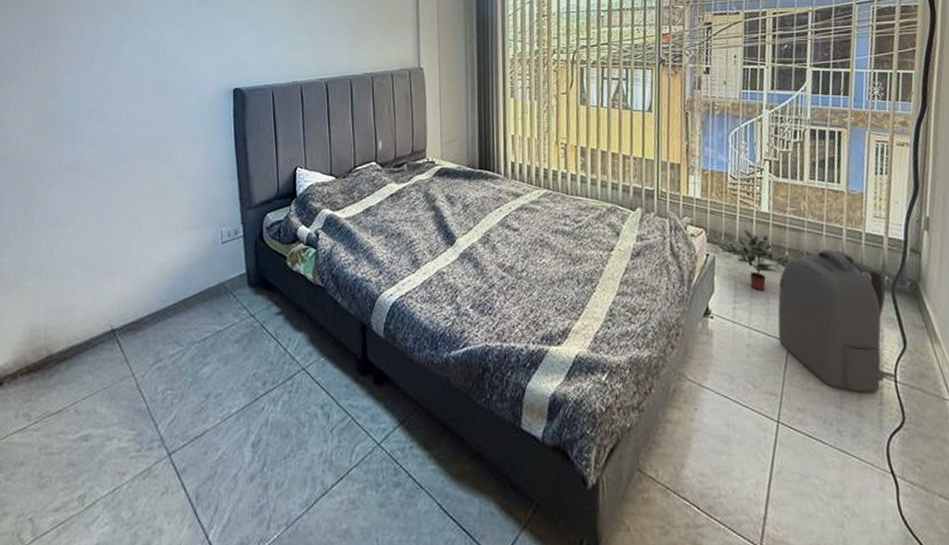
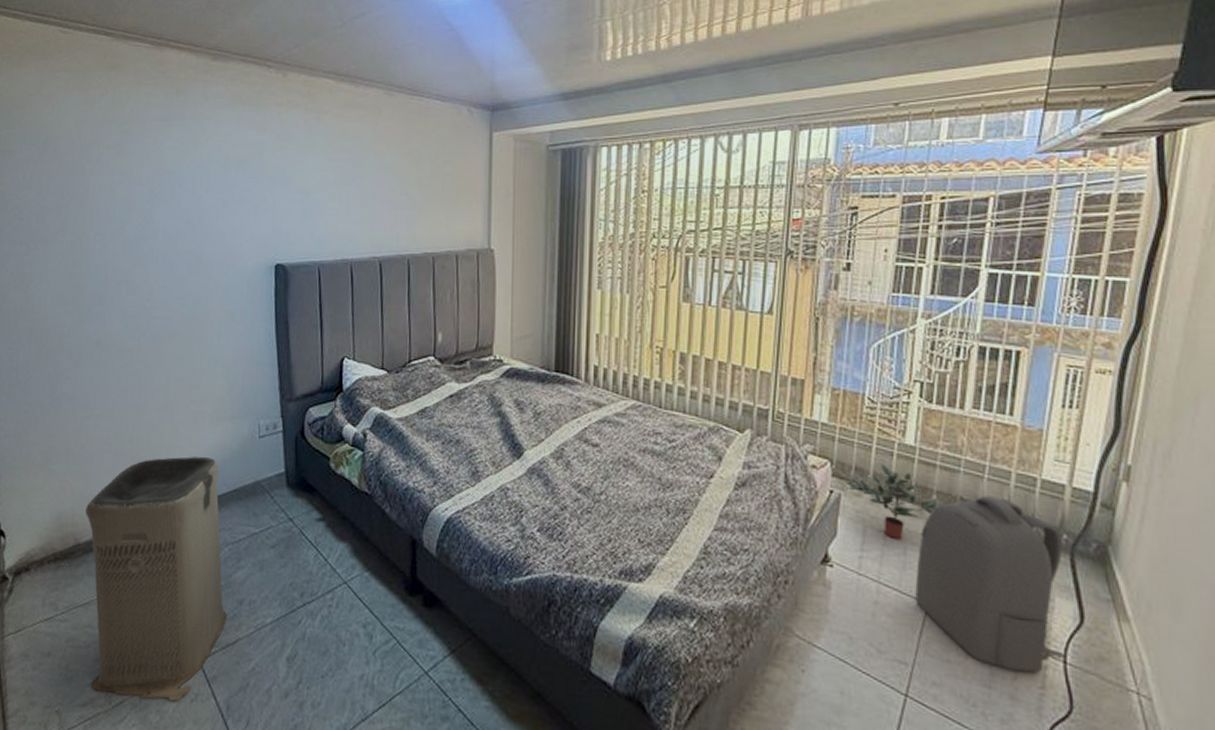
laundry basket: none [58,265,195,498] -> present [85,456,227,701]

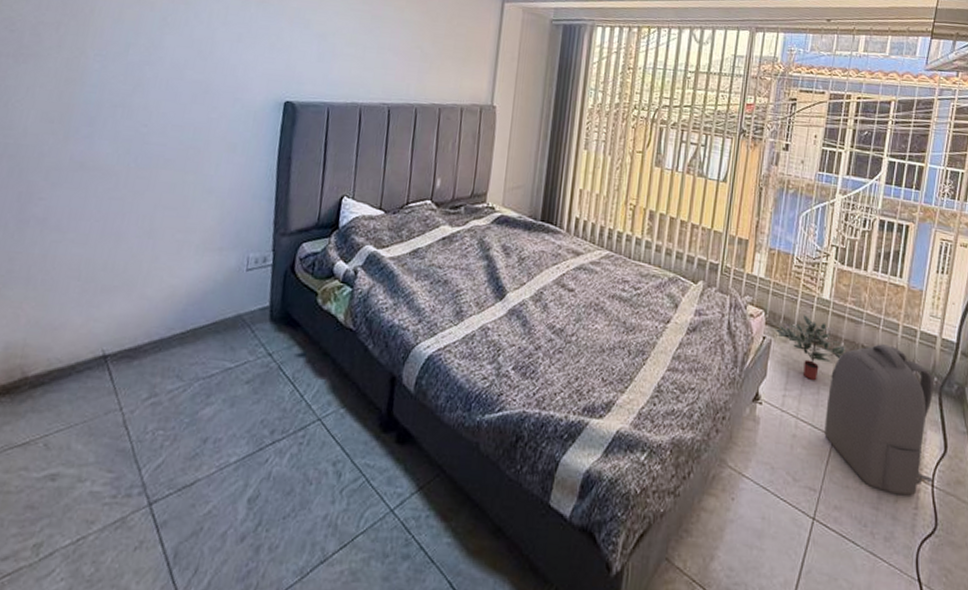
laundry basket: present [85,456,227,701] -> none [16,287,200,551]

